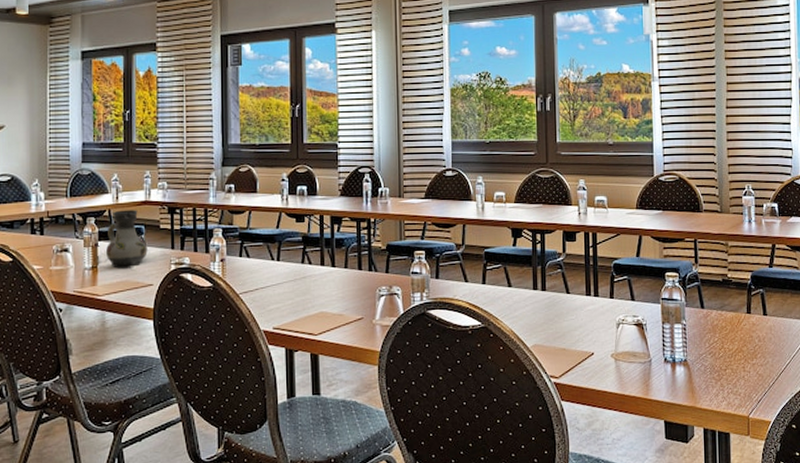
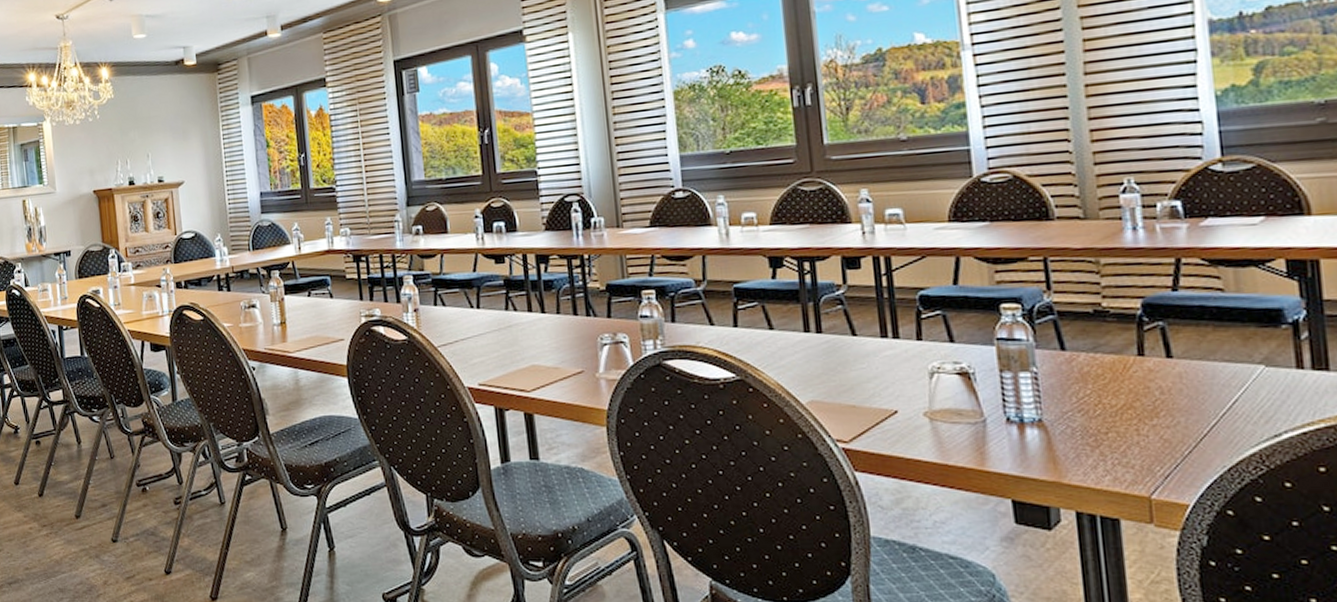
jug: present [105,210,148,268] -> none [292,260,336,323]

